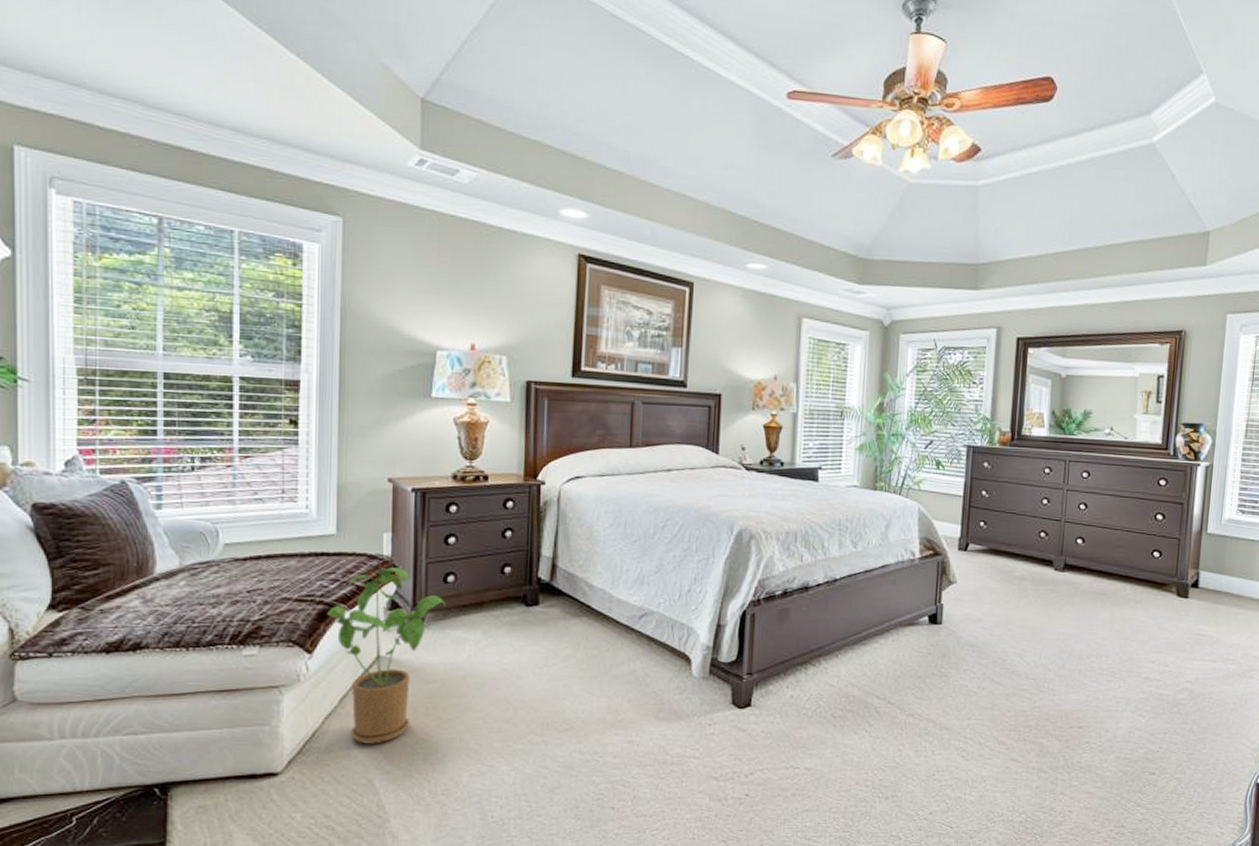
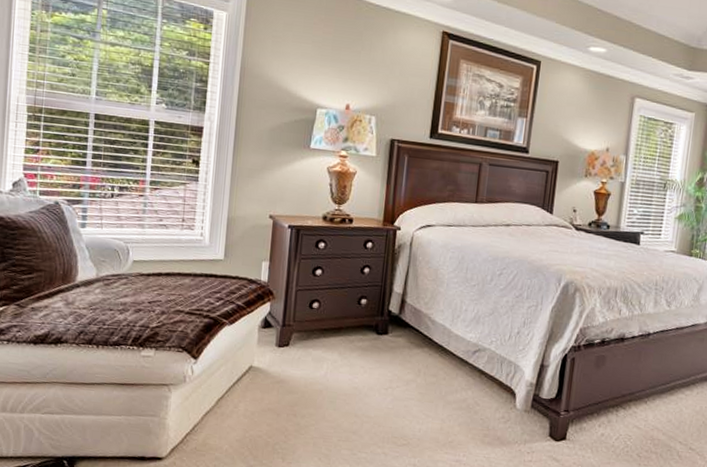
house plant: present [327,567,447,744] -> none [212,291,311,442]

